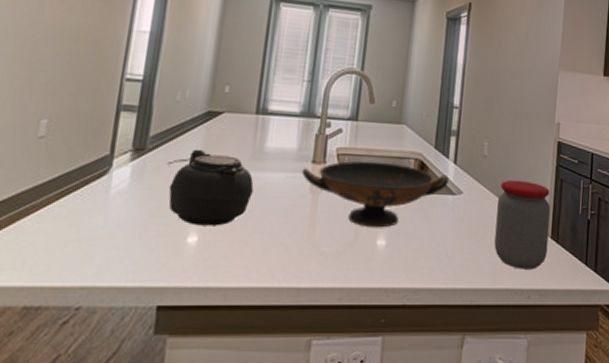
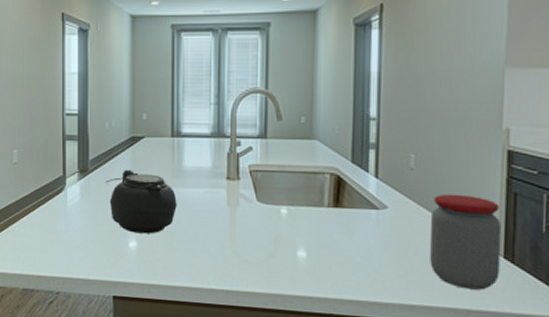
decorative bowl: present [301,160,450,228] -> none [218,176,371,241]

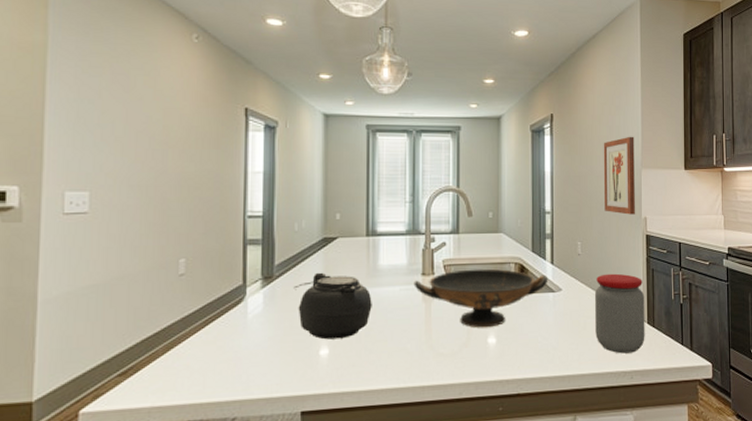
decorative bowl: none [218,176,371,241] -> present [414,268,548,328]
wall art: none [449,26,497,125] -> present [603,136,635,215]

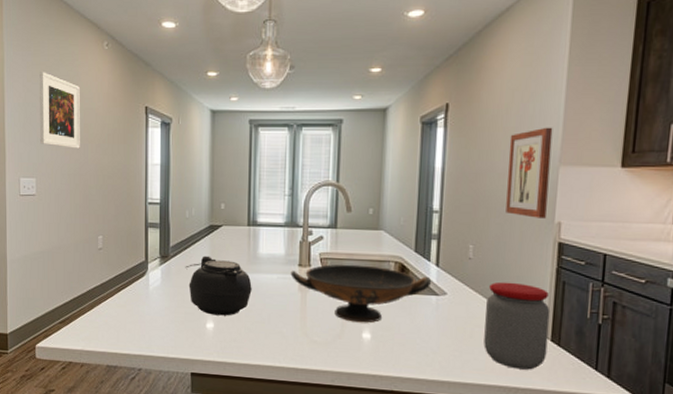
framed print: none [98,62,159,155] -> present [39,72,80,149]

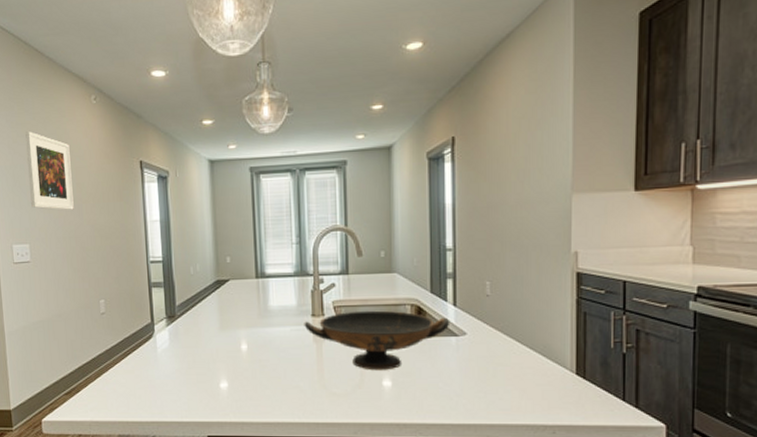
teapot: present [185,255,252,316] -> none [193,312,265,374]
jar: present [483,282,550,370] -> none [508,317,573,406]
wall art: present [506,127,553,219] -> none [519,154,563,249]

